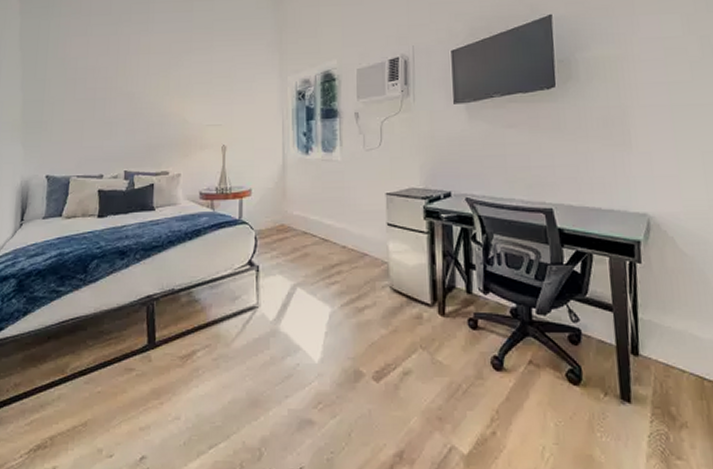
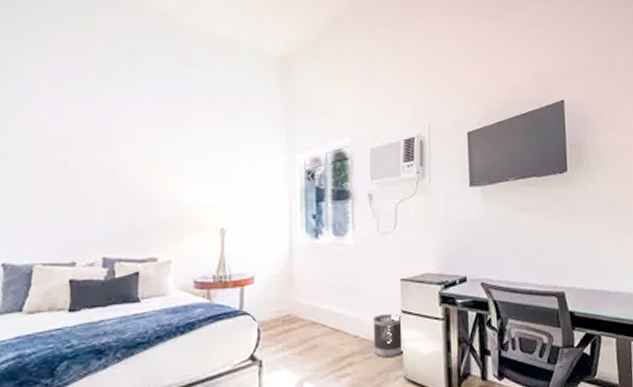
wastebasket: none [360,226,389,268] -> present [373,313,403,358]

